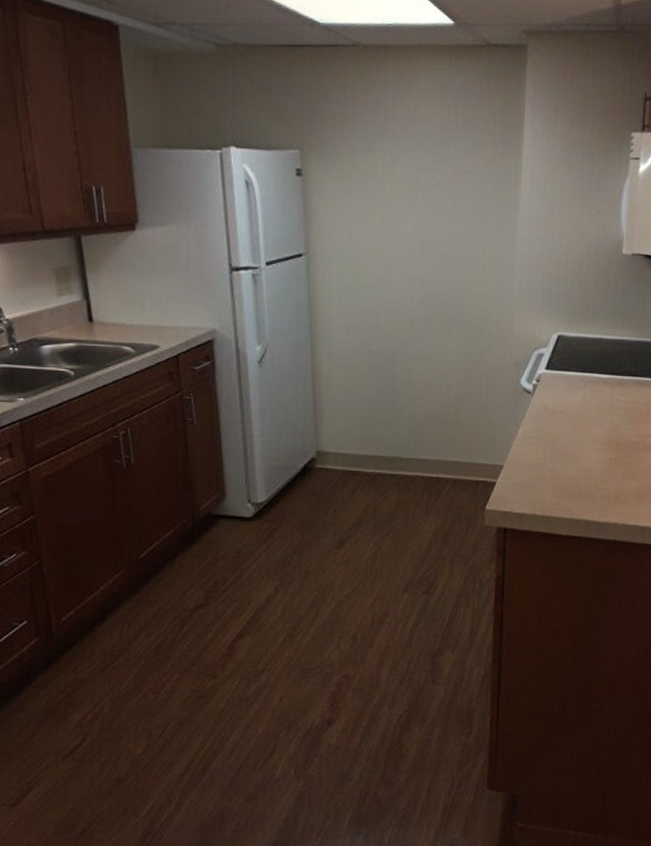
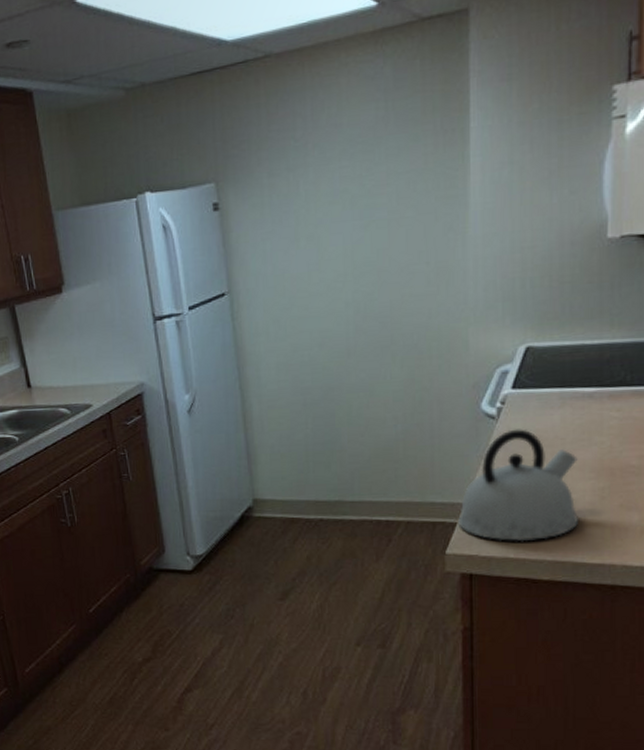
kettle: none [497,404,593,502] -> present [458,429,578,542]

